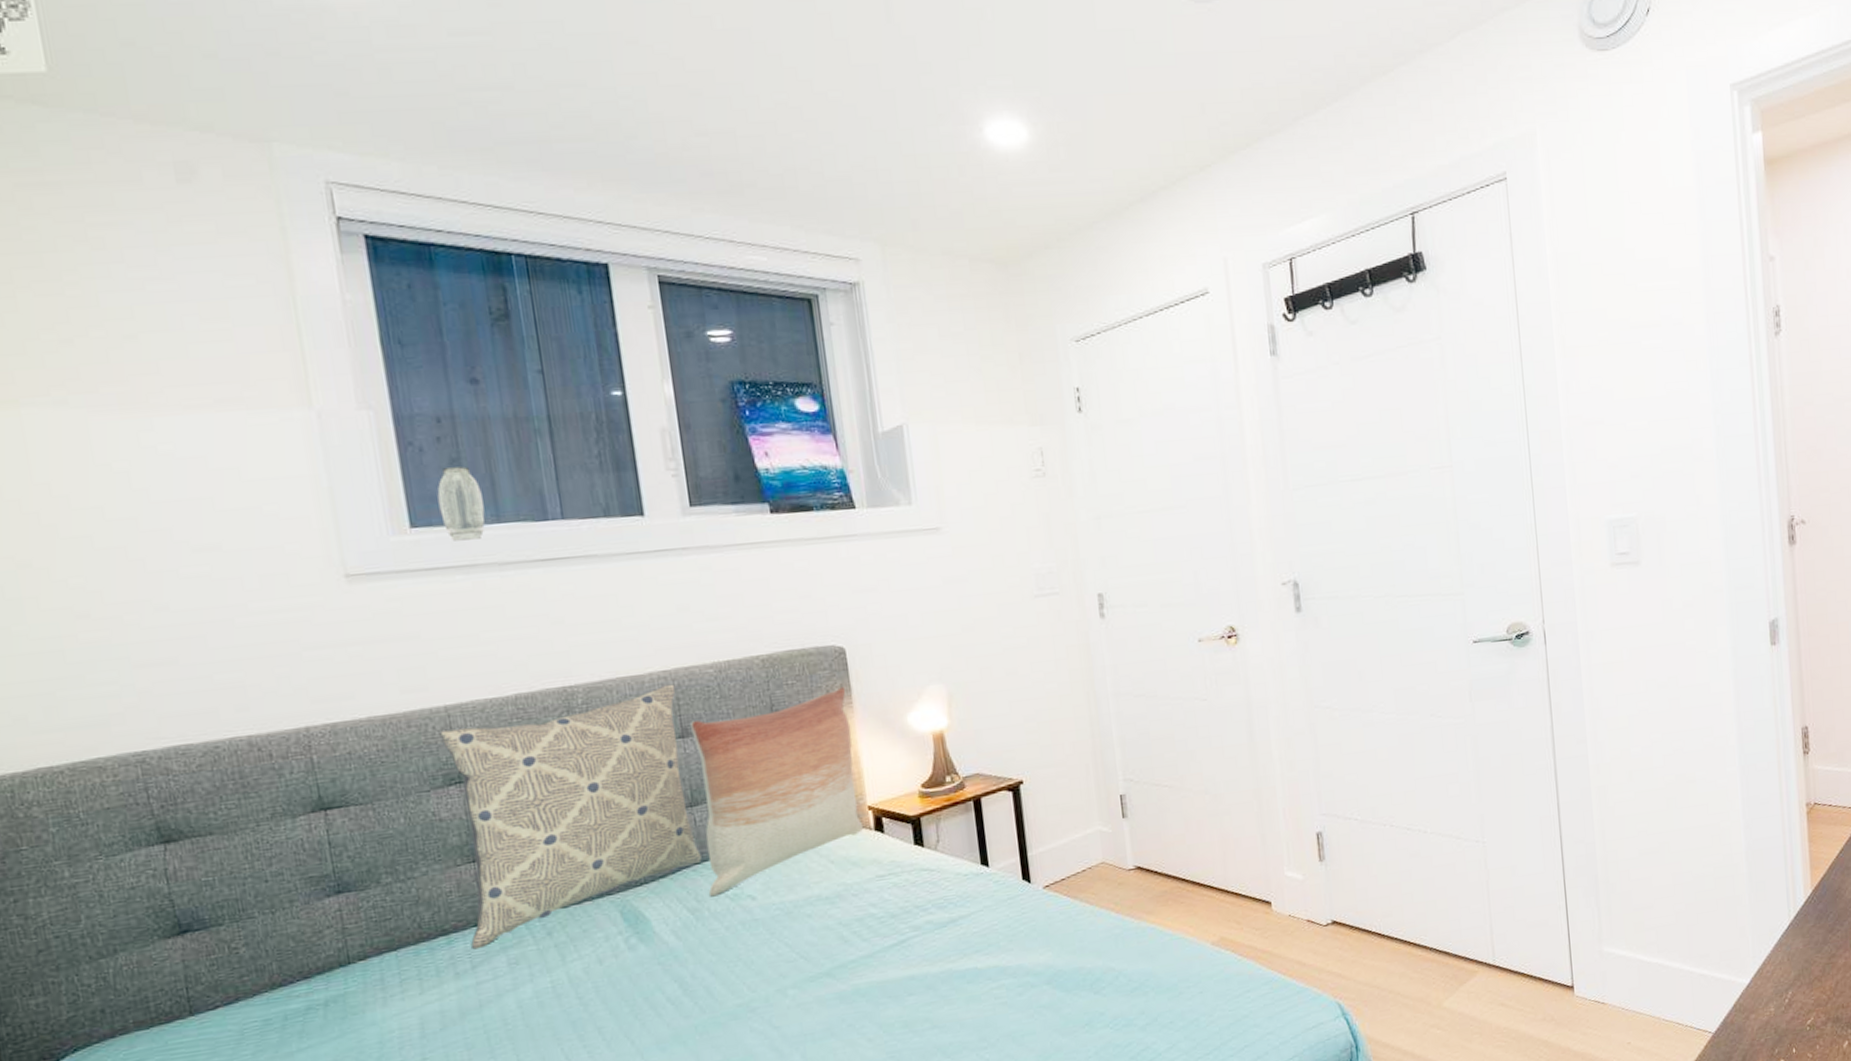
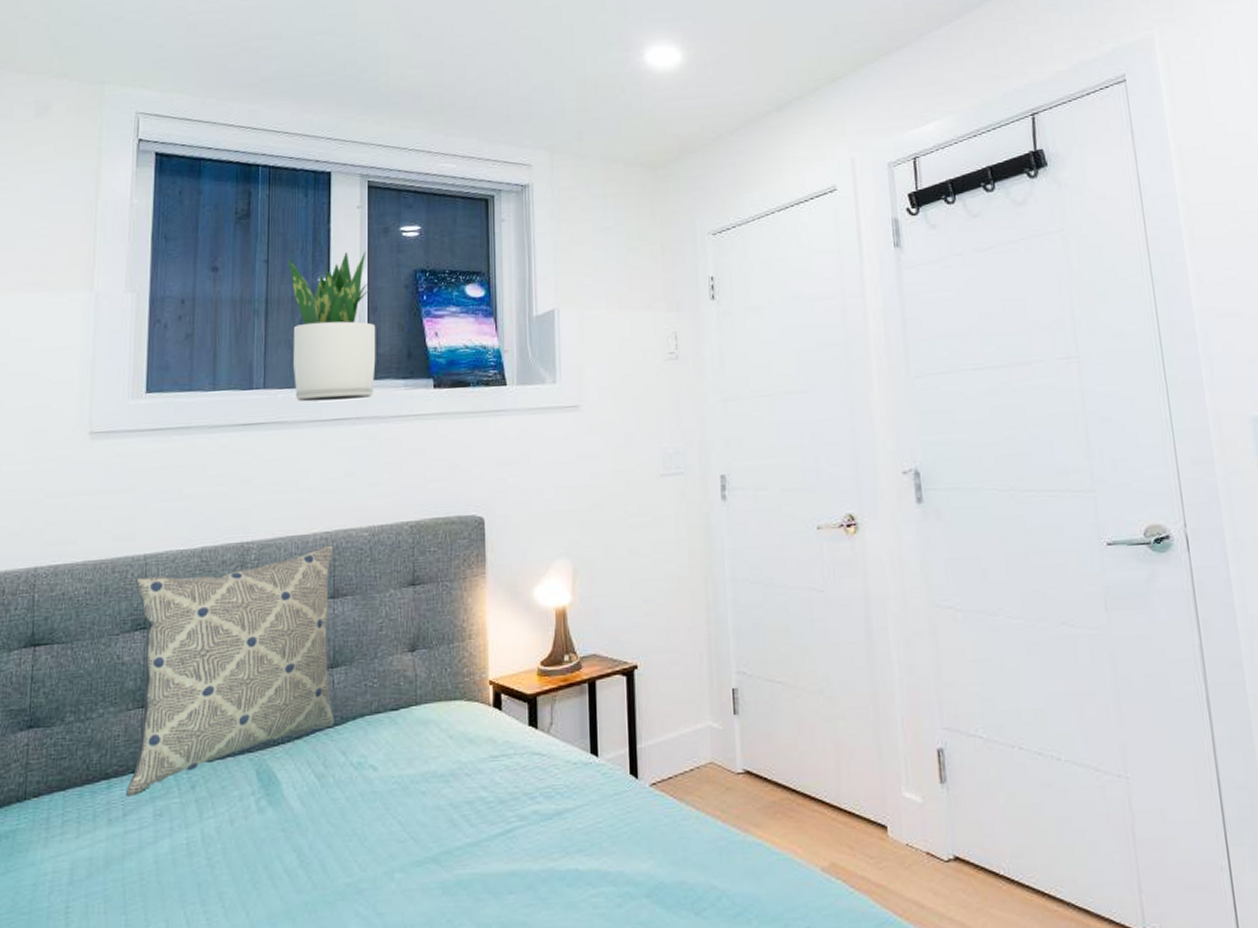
vase: present [437,466,485,541] -> none [171,341,205,406]
planter: none [569,359,699,533] -> present [288,251,376,402]
pillow: present [691,686,864,897] -> none [337,556,484,764]

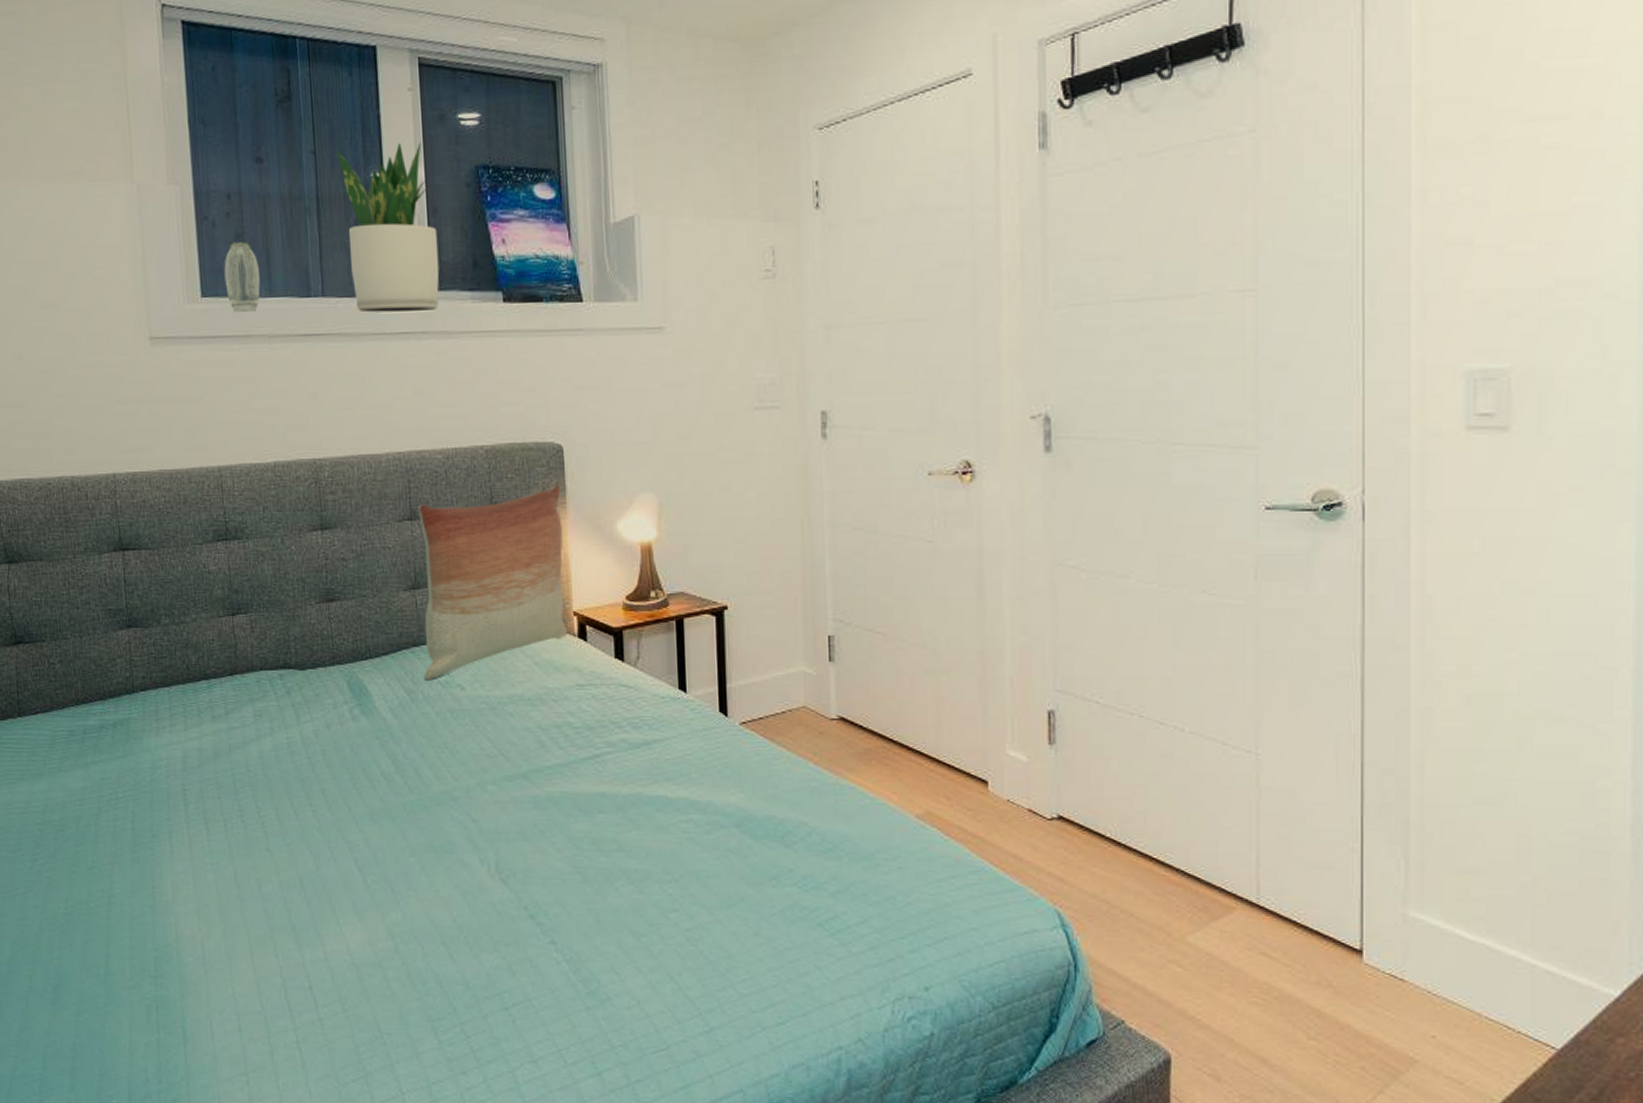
pillow: present [126,545,334,797] -> none [213,466,420,697]
vase: none [171,341,205,406] -> present [224,241,260,312]
pillow: none [337,556,484,764] -> present [419,485,568,681]

